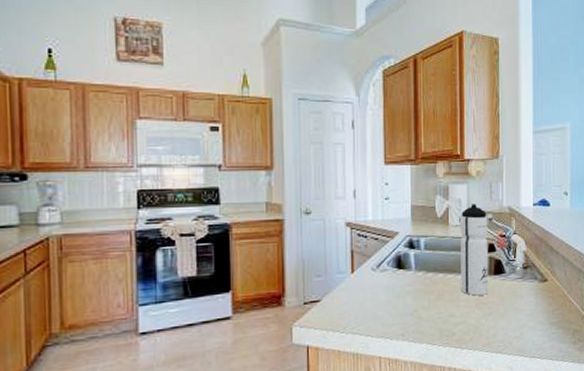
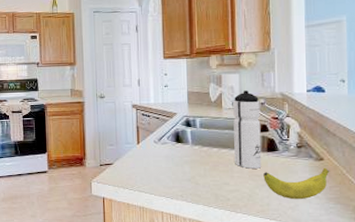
banana: none [490,289,553,328] -> present [263,167,330,200]

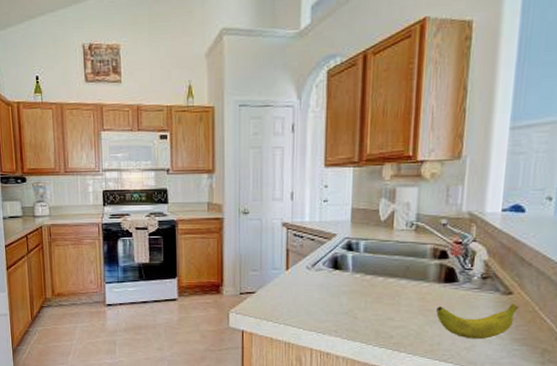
water bottle: present [233,90,262,169] -> none [403,208,442,302]

